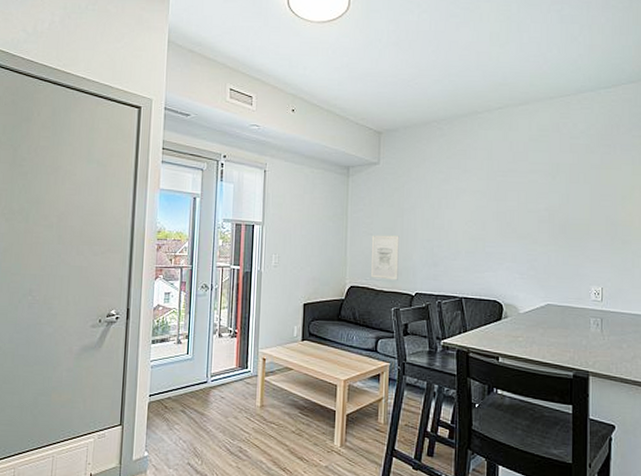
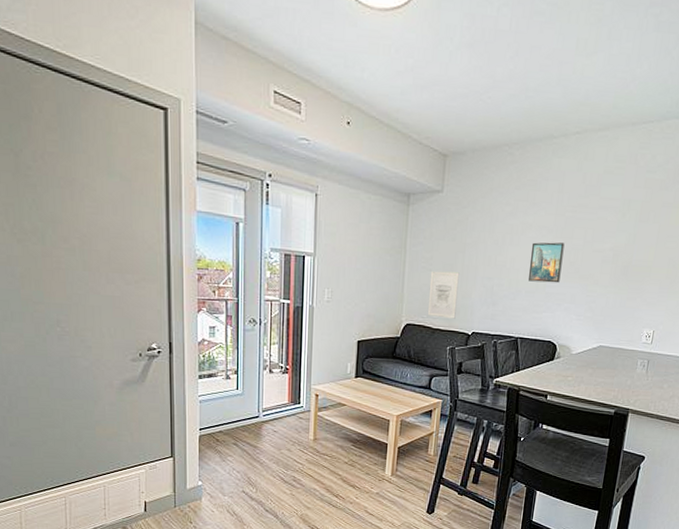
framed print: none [466,205,499,243] -> present [529,242,565,284]

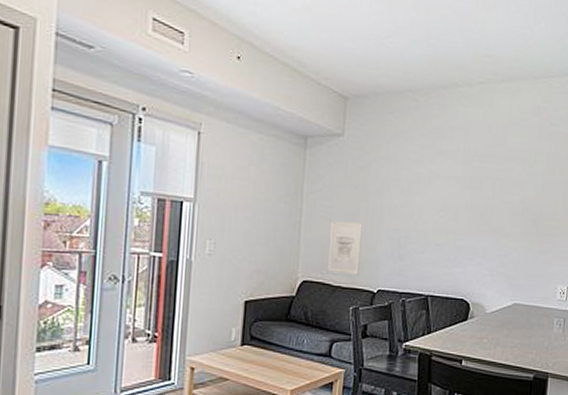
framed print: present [529,242,565,284] -> none [438,192,473,236]

